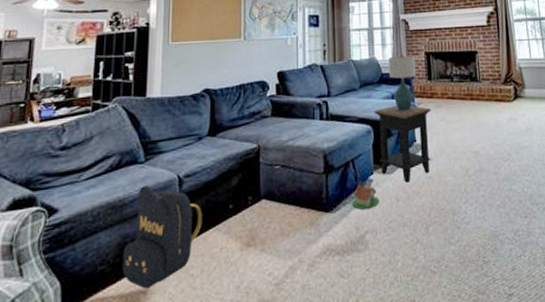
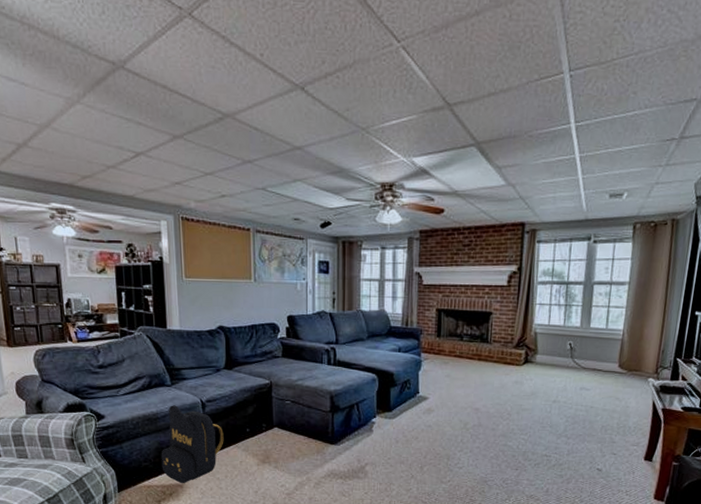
toy house: present [352,181,380,210] -> none [355,422,381,446]
side table: present [374,106,431,183] -> none [380,359,437,428]
table lamp: present [389,54,416,111] -> none [398,309,425,364]

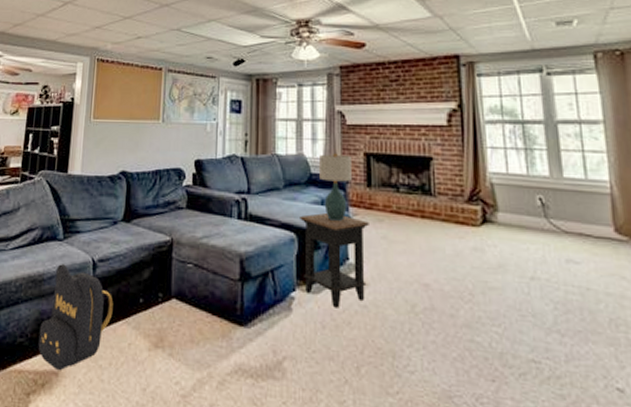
side table: none [380,359,437,428] -> present [300,213,369,308]
table lamp: none [398,309,425,364] -> present [320,153,351,221]

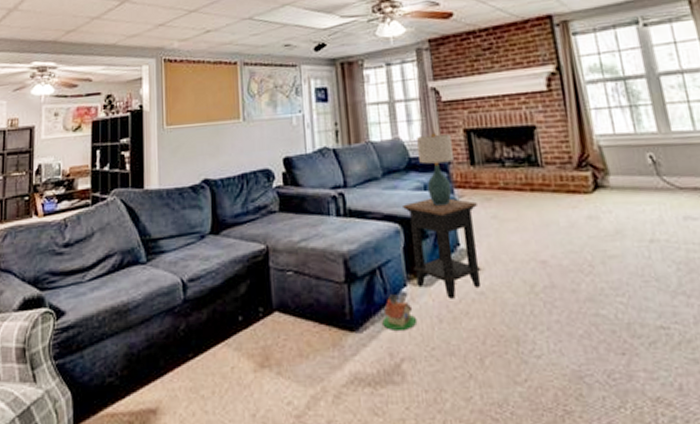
backpack: present [38,264,113,371] -> none [130,289,210,408]
toy house: none [270,297,302,331] -> present [382,294,418,330]

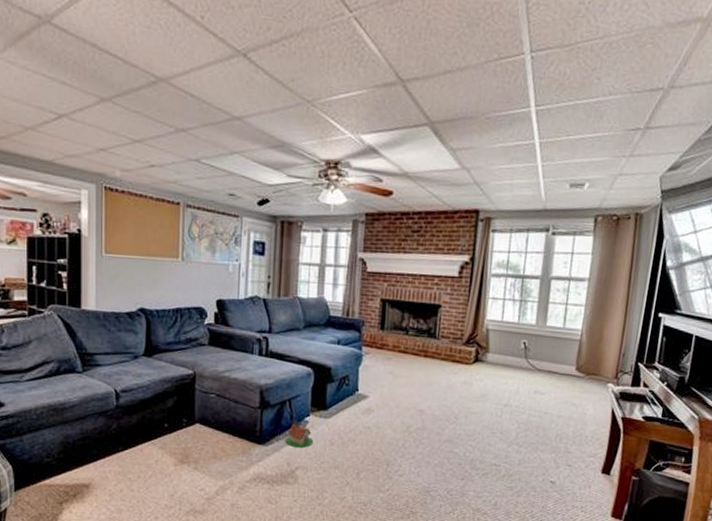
side table: present [403,199,481,299] -> none [316,352,379,429]
table lamp: present [417,132,453,206] -> none [338,297,369,359]

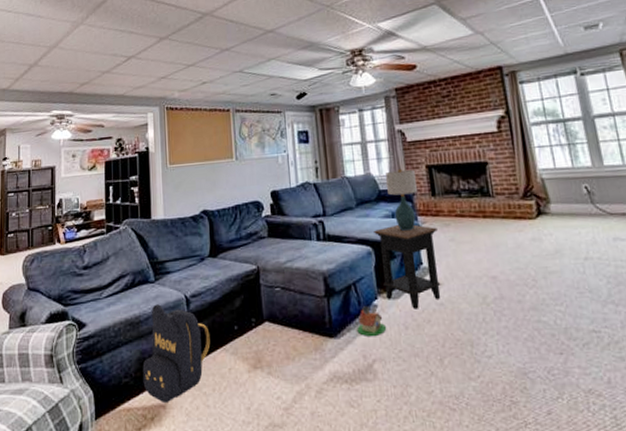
backpack: none [66,394,139,484] -> present [142,304,211,404]
side table: none [316,352,379,429] -> present [374,225,441,309]
table lamp: none [338,297,369,359] -> present [386,168,417,231]

